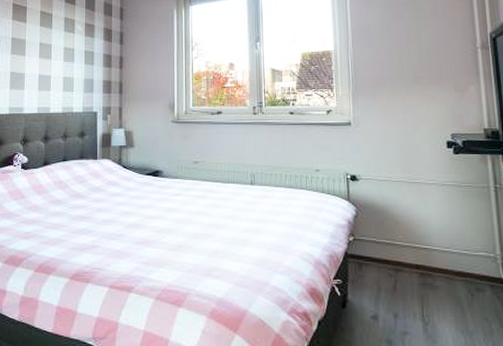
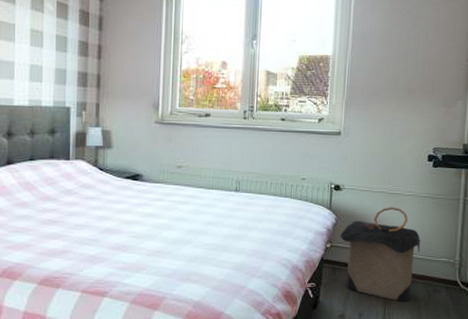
laundry hamper: none [362,197,453,301] -> present [340,207,421,301]

